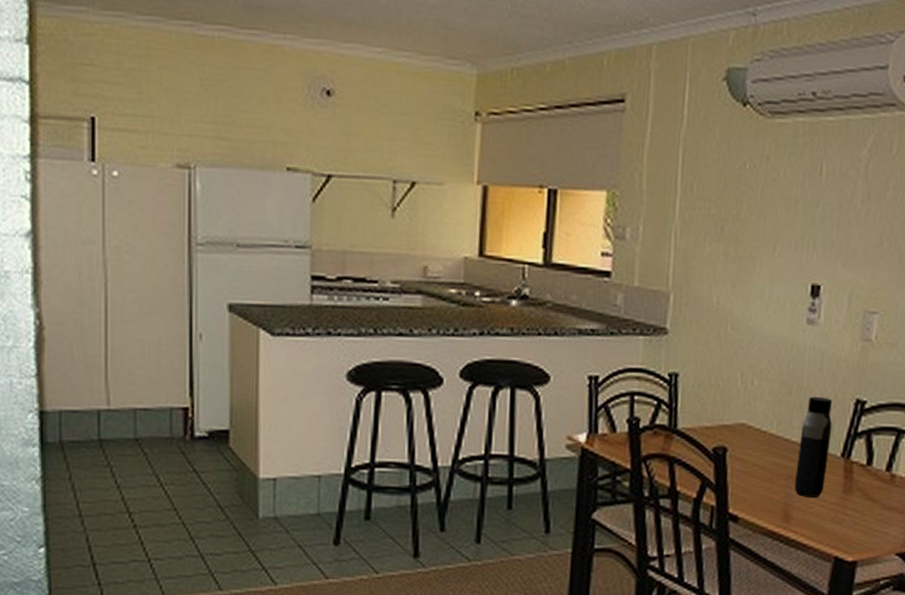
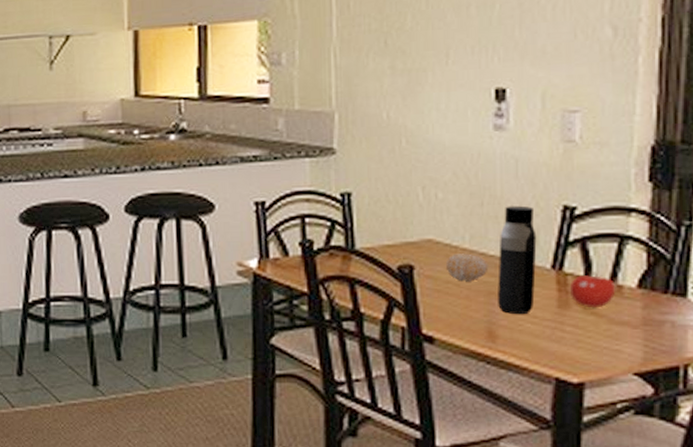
fruit: none [754,438,790,466] -> present [445,253,489,282]
fruit: none [853,461,890,495] -> present [569,271,616,308]

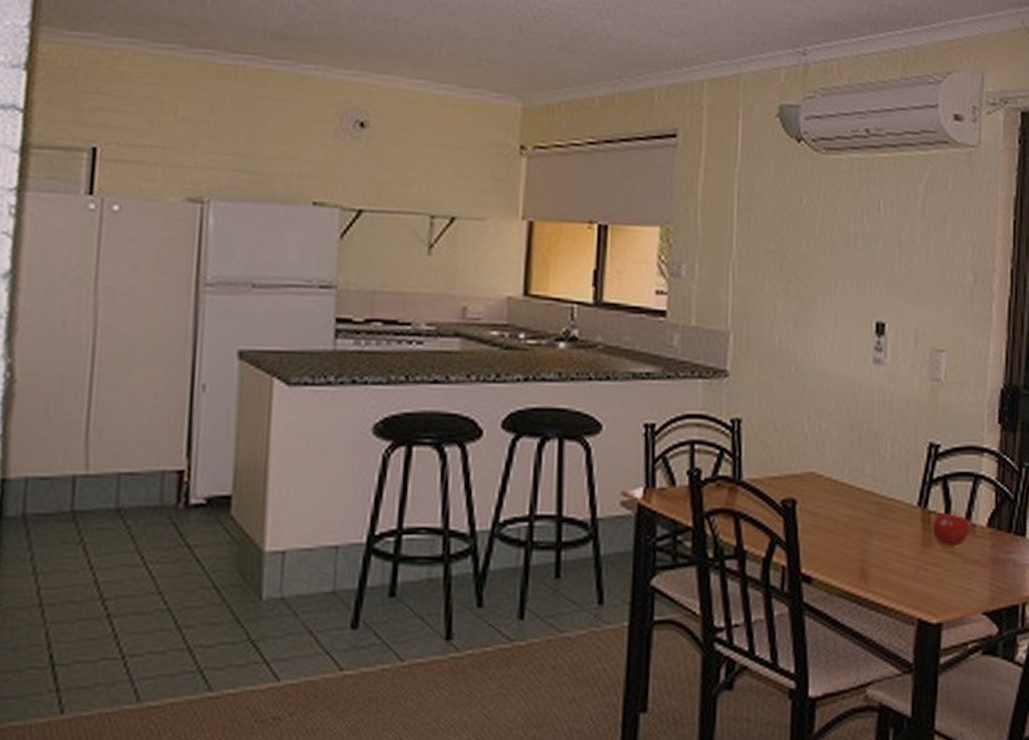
fruit: present [445,253,489,282] -> none [825,488,864,518]
water bottle: present [498,205,537,315] -> none [871,441,906,554]

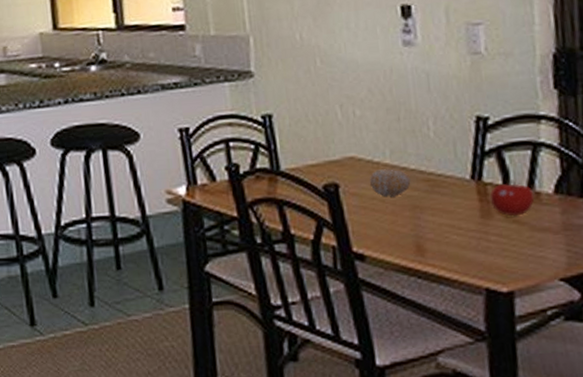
fruit: none [825,488,864,518] -> present [369,169,411,197]

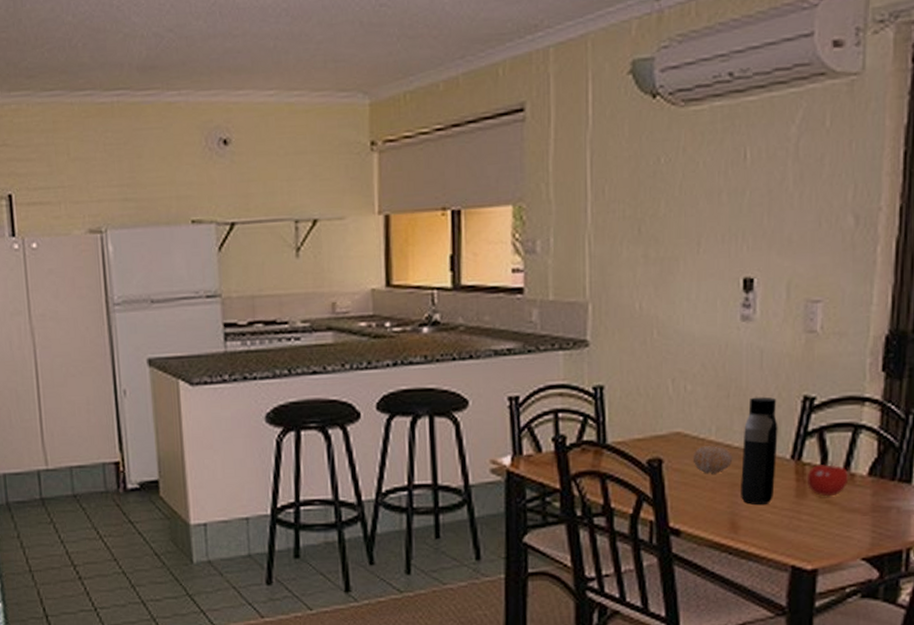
water bottle: none [418,118,458,227] -> present [741,397,778,506]

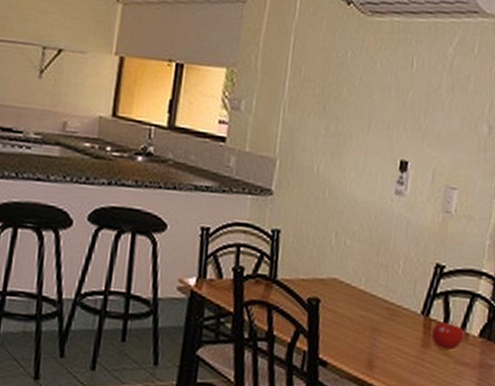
fruit: present [692,446,733,474] -> none [344,293,376,318]
water bottle: present [741,397,778,506] -> none [378,258,415,350]

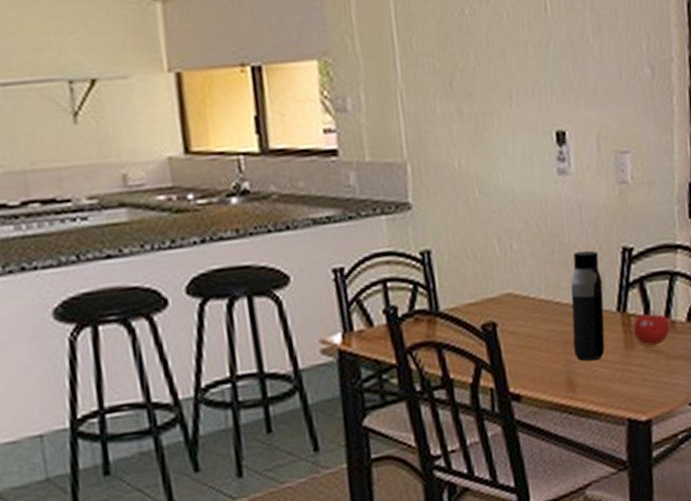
water bottle: none [378,258,415,350] -> present [571,250,605,361]

